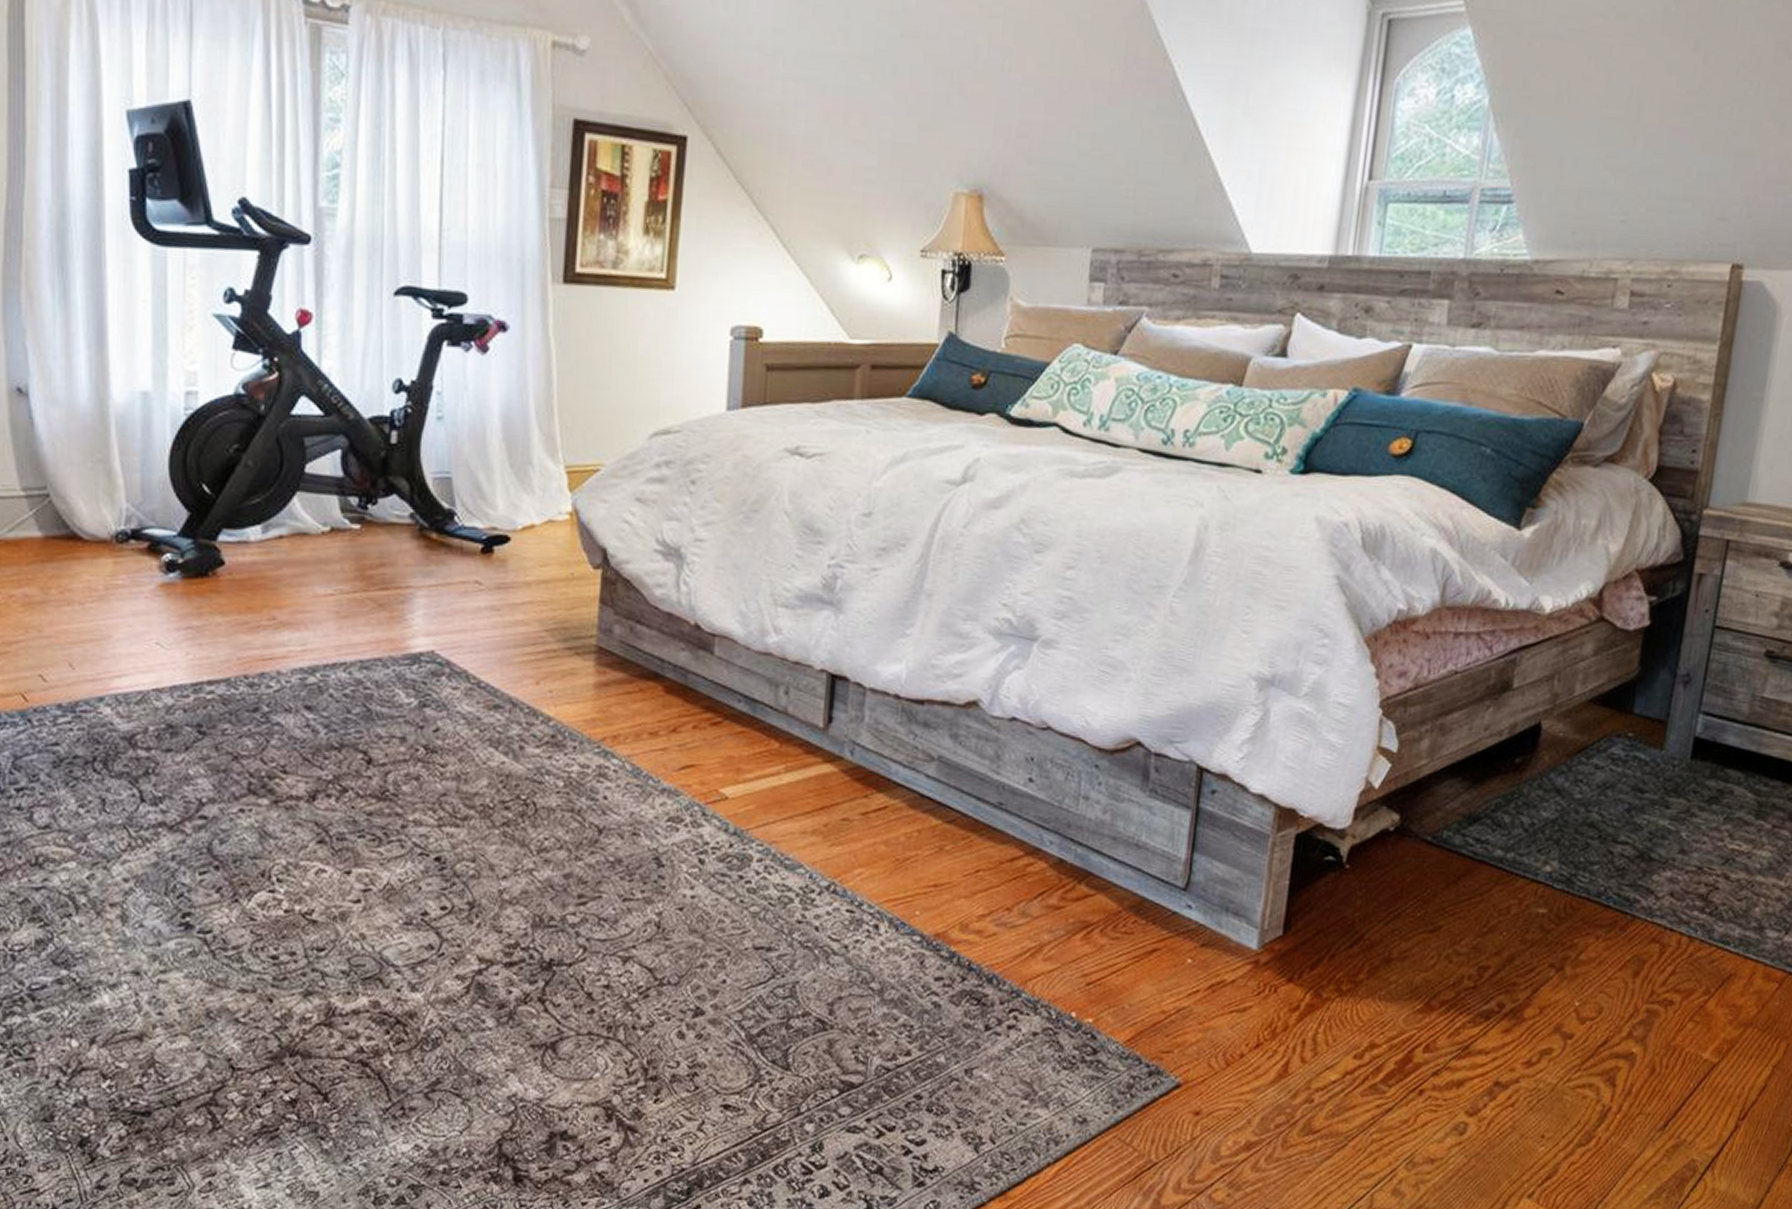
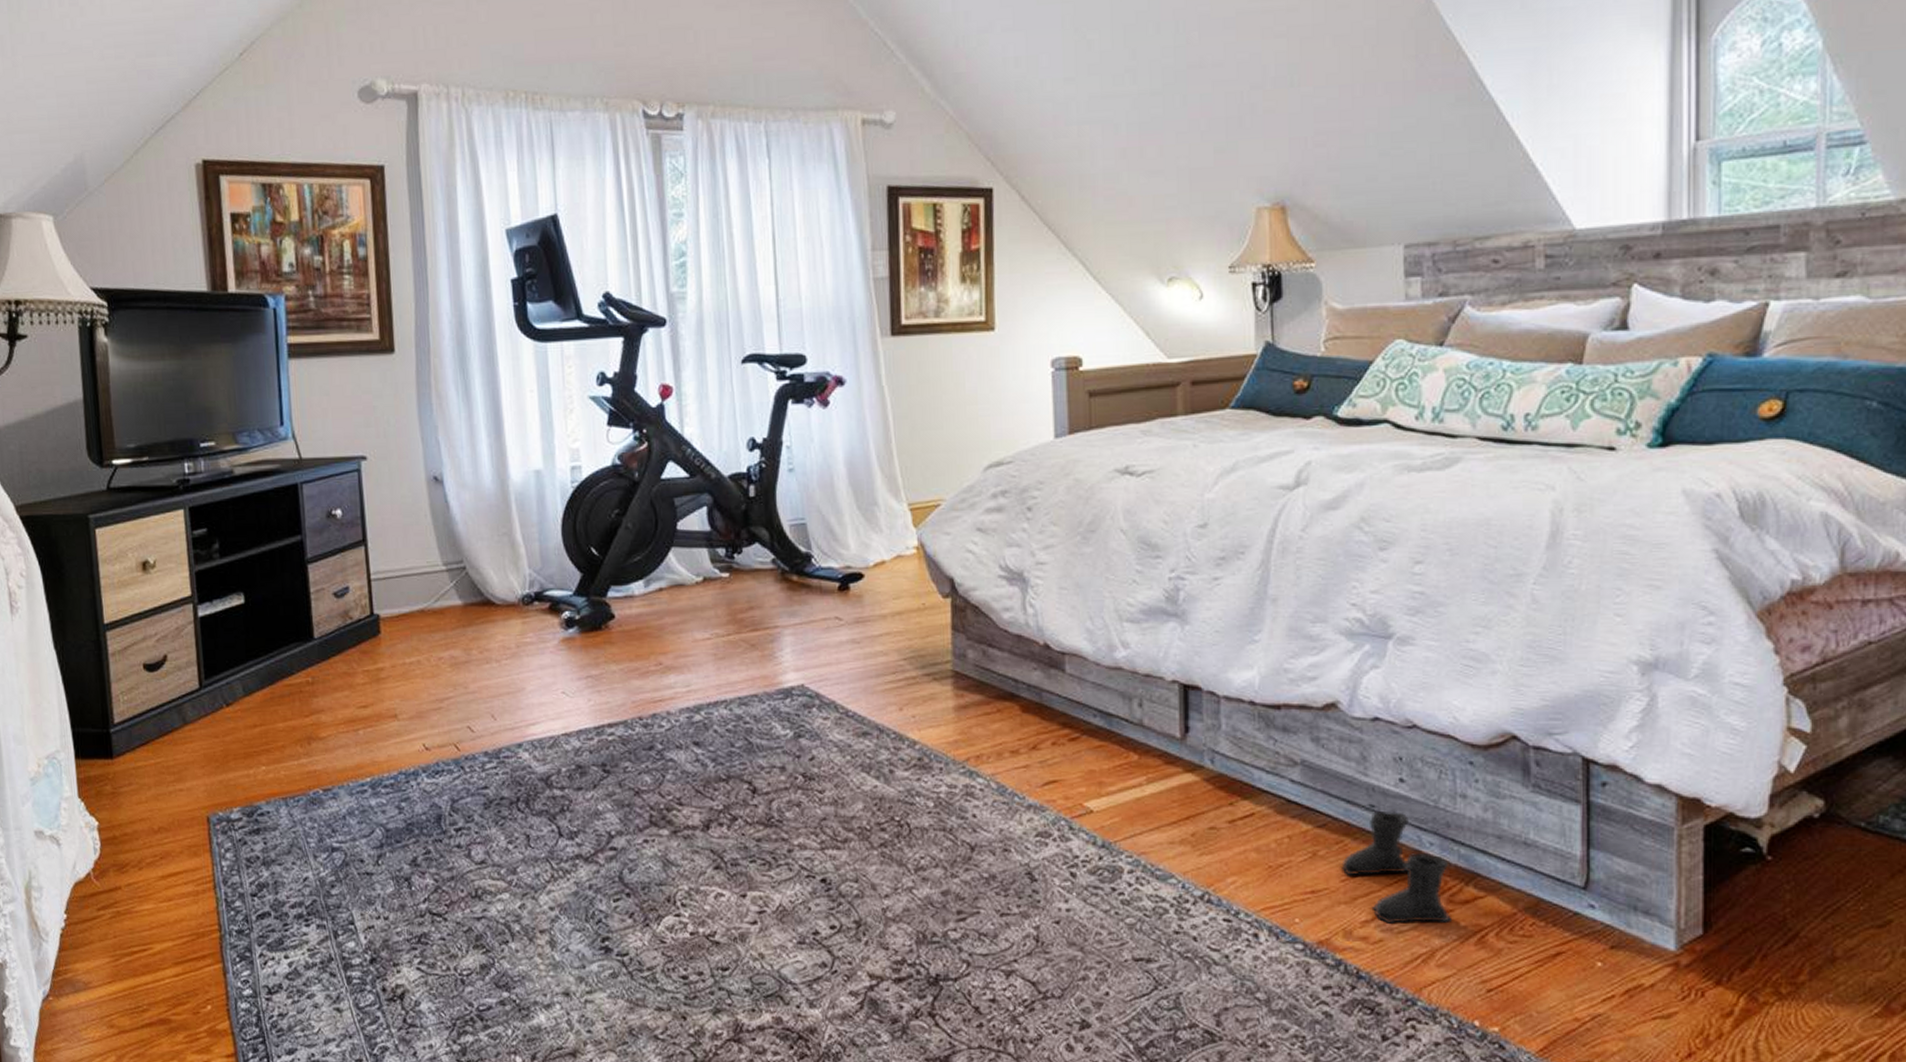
boots: none [965,808,1065,919] -> present [1341,810,1451,924]

